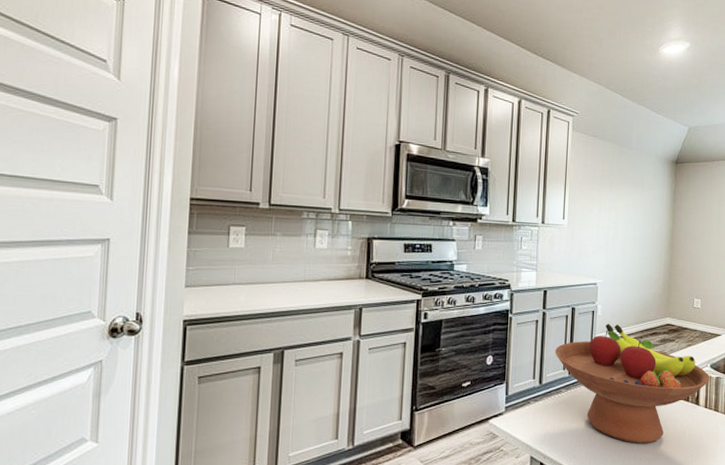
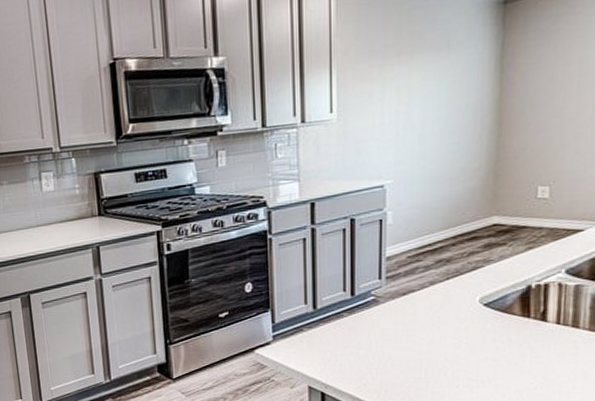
fruit bowl: present [555,323,710,443] -> none [331,232,565,369]

